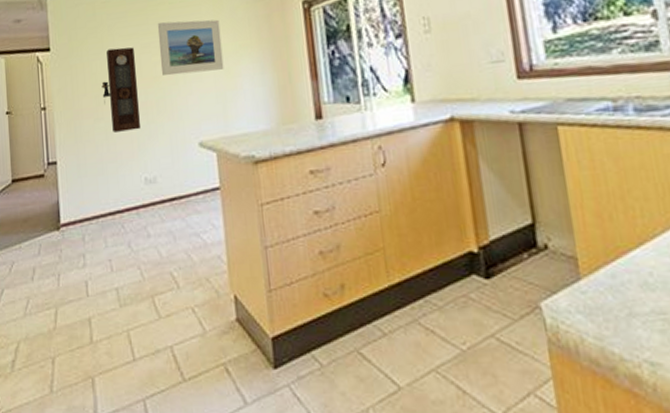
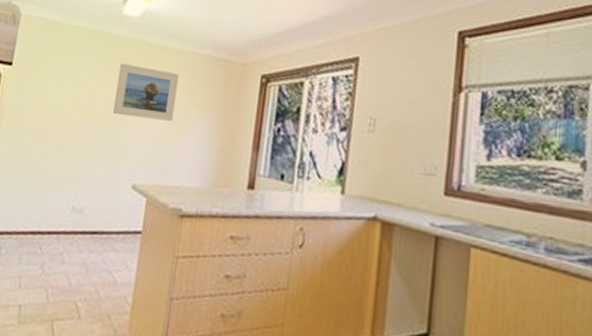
pendulum clock: present [101,47,141,132] -> none [51,77,92,160]

